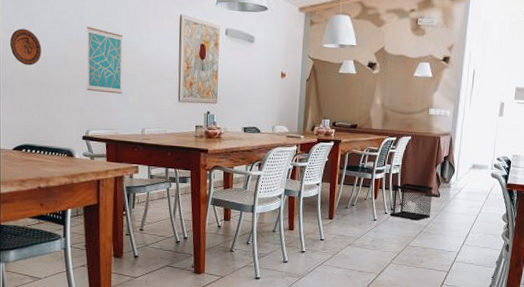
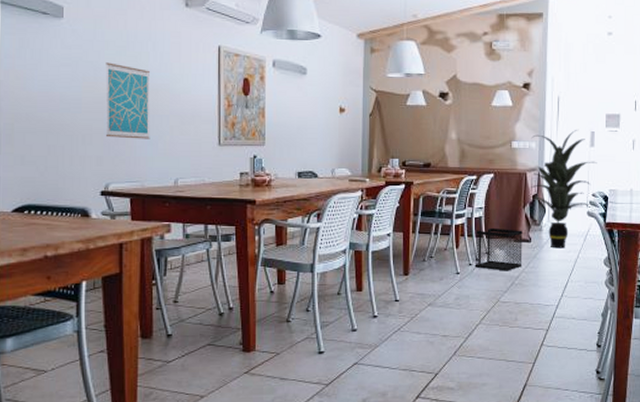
decorative plate: present [10,28,42,66] -> none [10,67,50,110]
indoor plant: none [443,101,504,204] -> present [531,130,597,249]

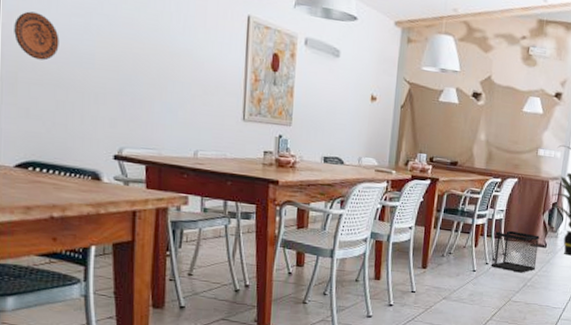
decorative plate: none [10,67,50,110] -> present [14,11,60,61]
wall art: present [105,62,150,139] -> none [122,18,172,106]

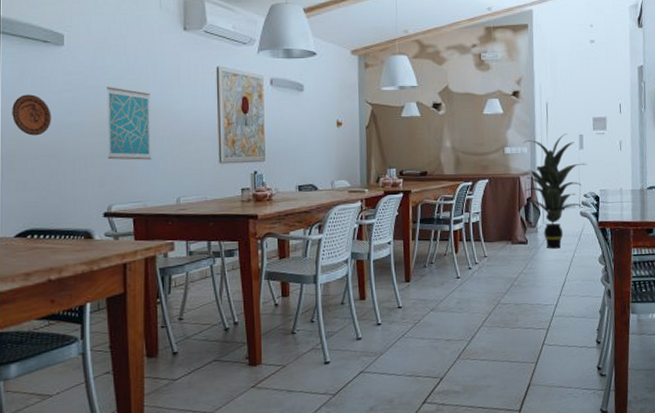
wall art: none [122,18,172,106] -> present [107,87,152,160]
wastebasket: present [491,230,540,273] -> none [474,231,521,274]

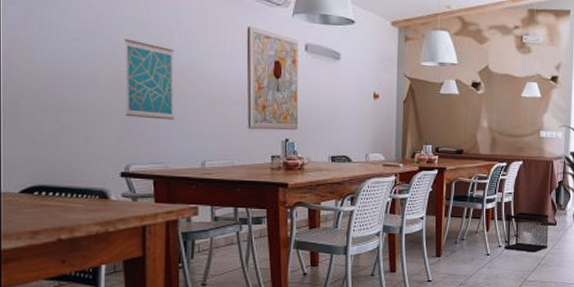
decorative plate: present [12,94,51,136] -> none [15,40,61,86]
wastebasket: none [474,231,521,274] -> present [504,212,549,253]

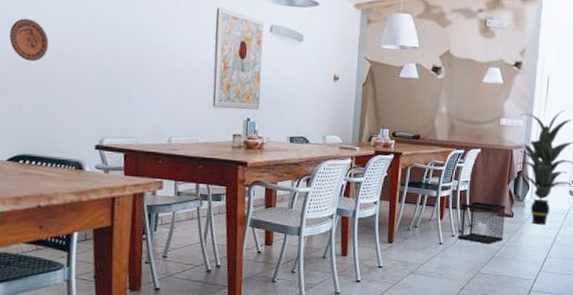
decorative plate: none [15,40,61,86] -> present [9,18,49,62]
wall art: present [125,39,175,120] -> none [103,18,148,97]

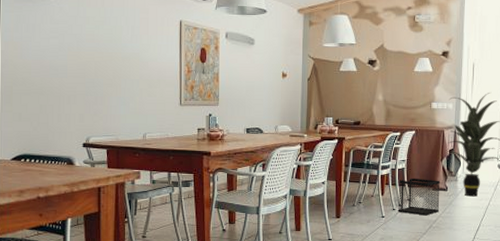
decorative plate: present [9,18,49,62] -> none [10,39,42,75]

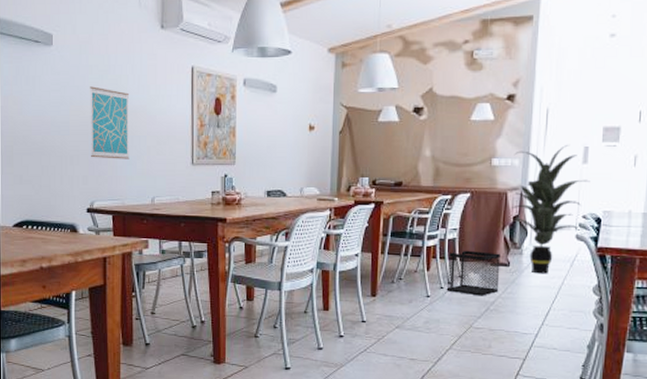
wall art: none [87,35,123,100] -> present [90,86,130,159]

